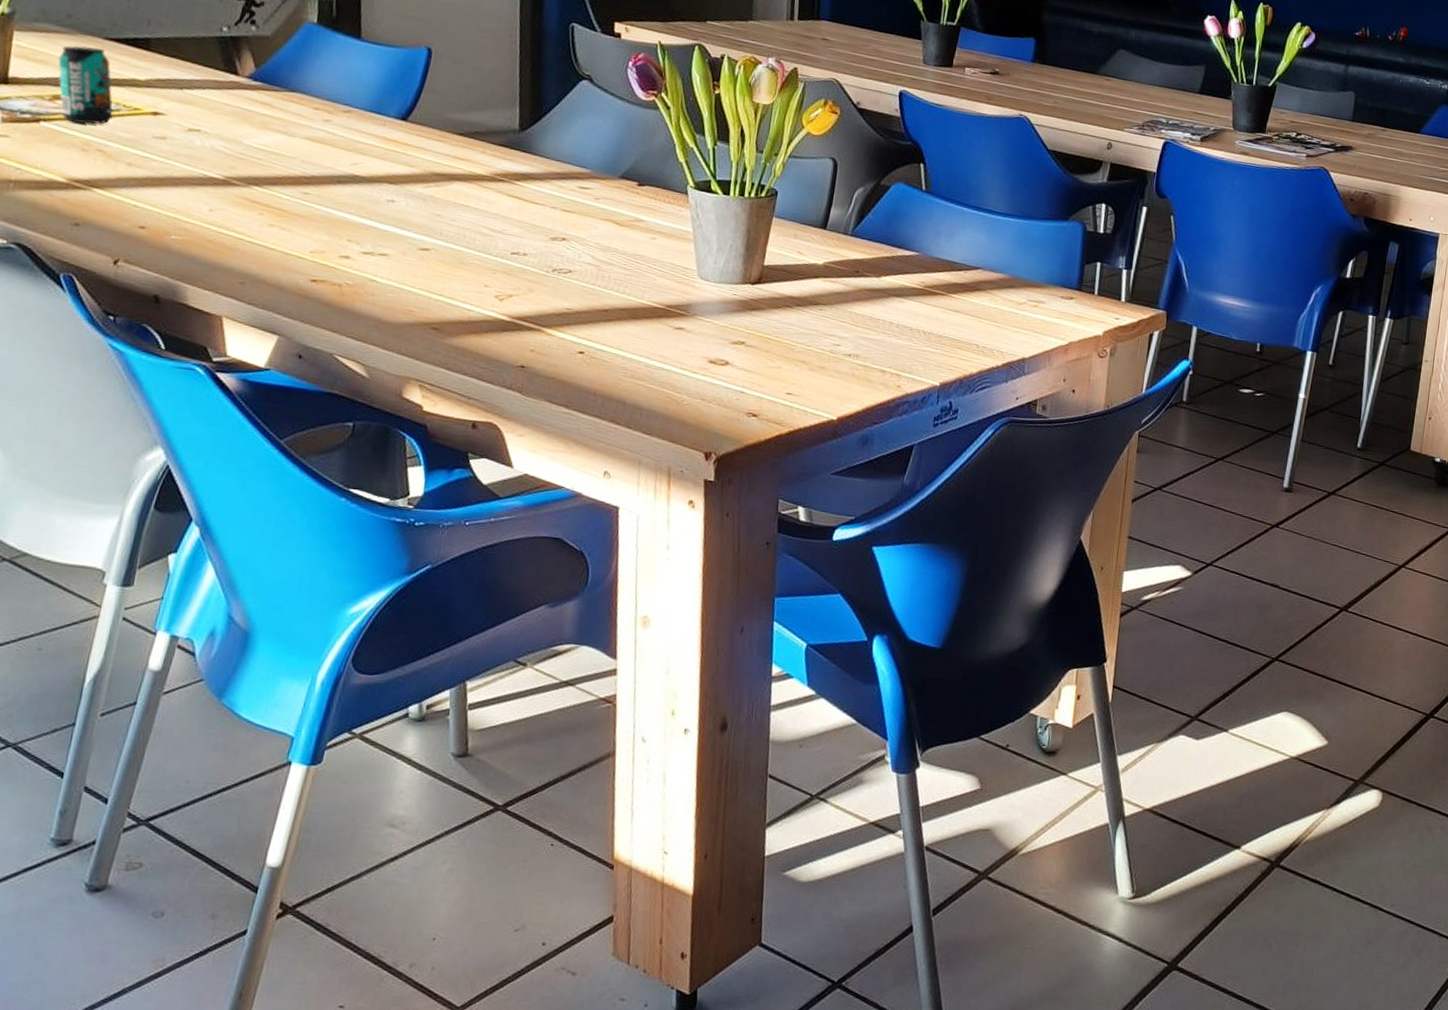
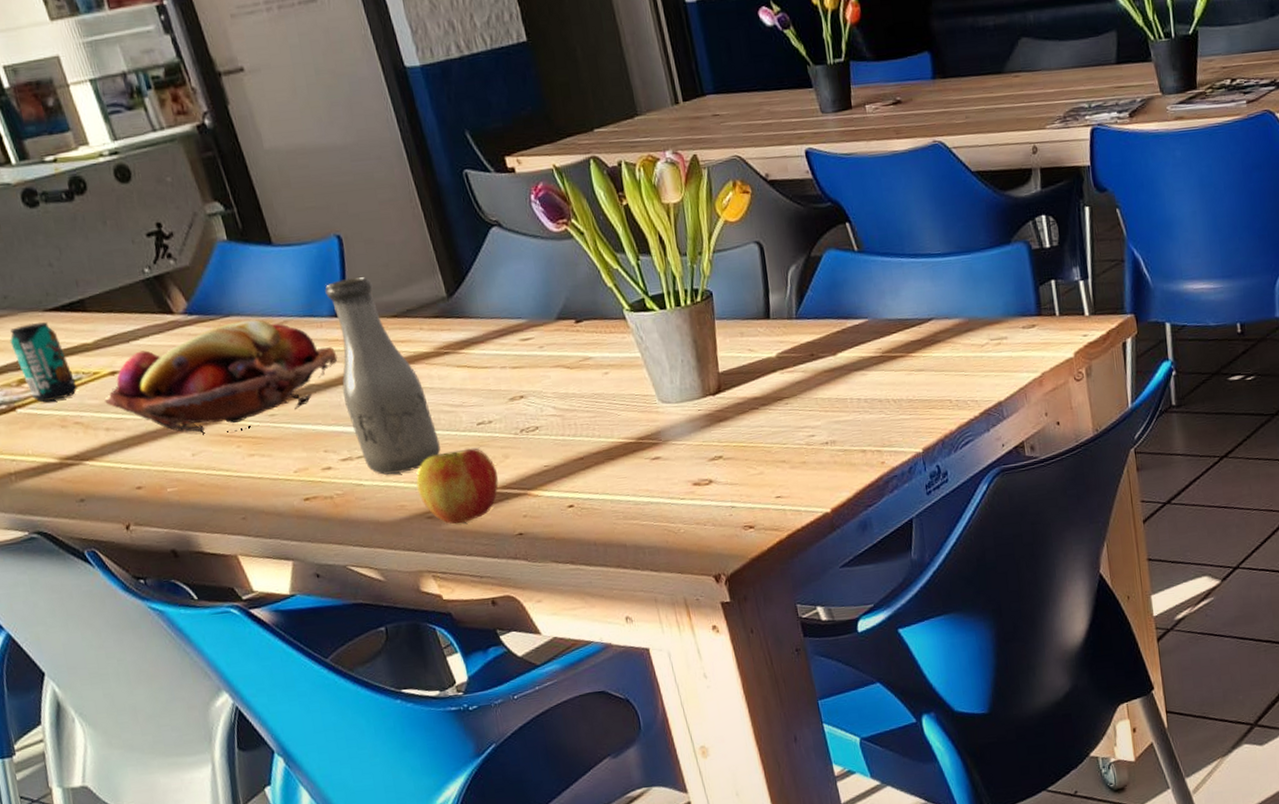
fruit basket: none [136,97,391,200] -> present [105,319,338,435]
bottle: none [384,88,469,281] -> present [325,276,441,476]
apple: none [430,271,517,343] -> present [416,448,499,525]

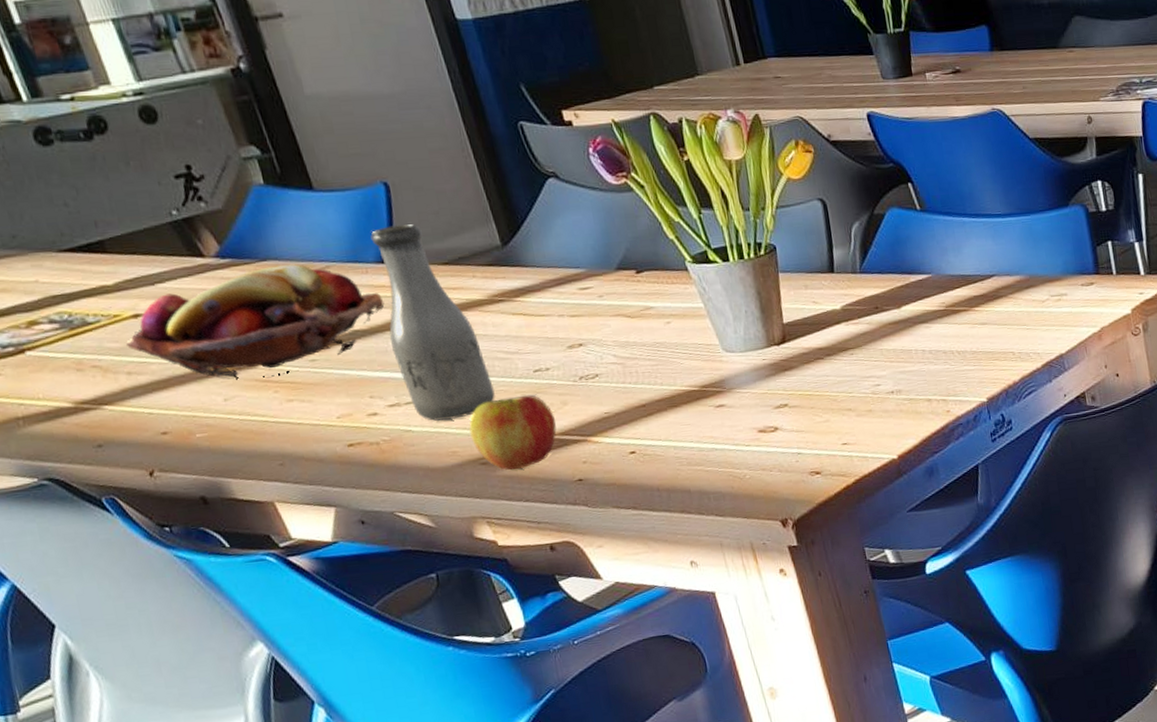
beverage can: present [10,322,78,403] -> none [18,263,96,346]

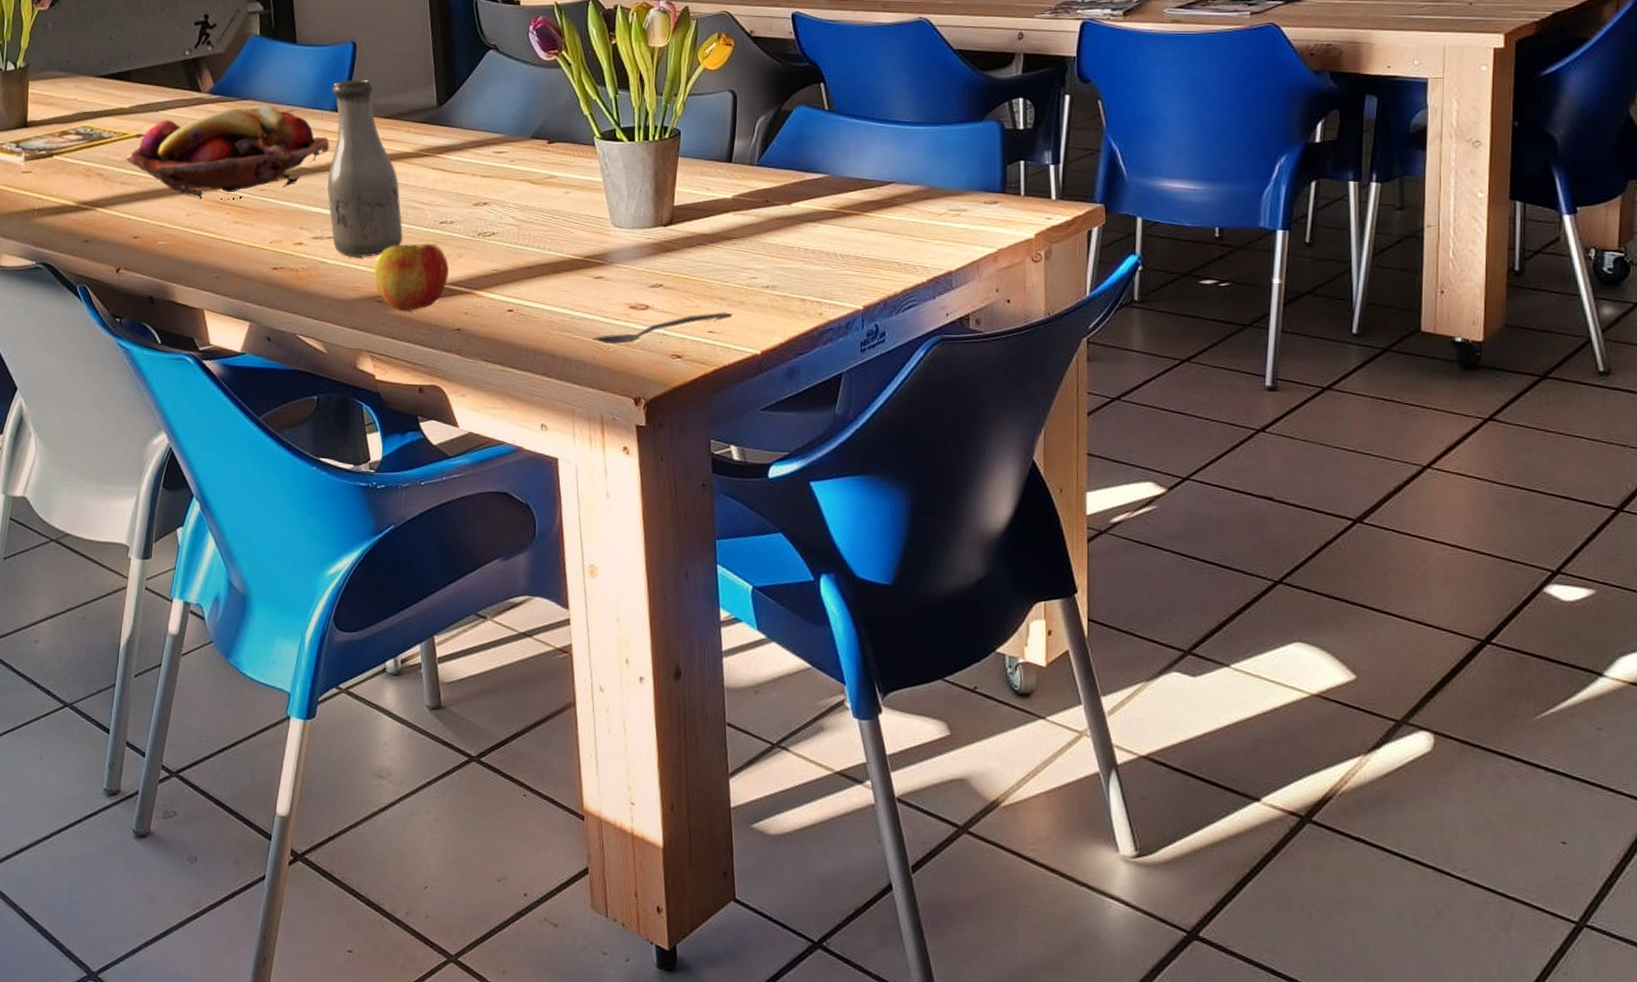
spoon: none [726,422,863,472] -> present [592,312,732,345]

